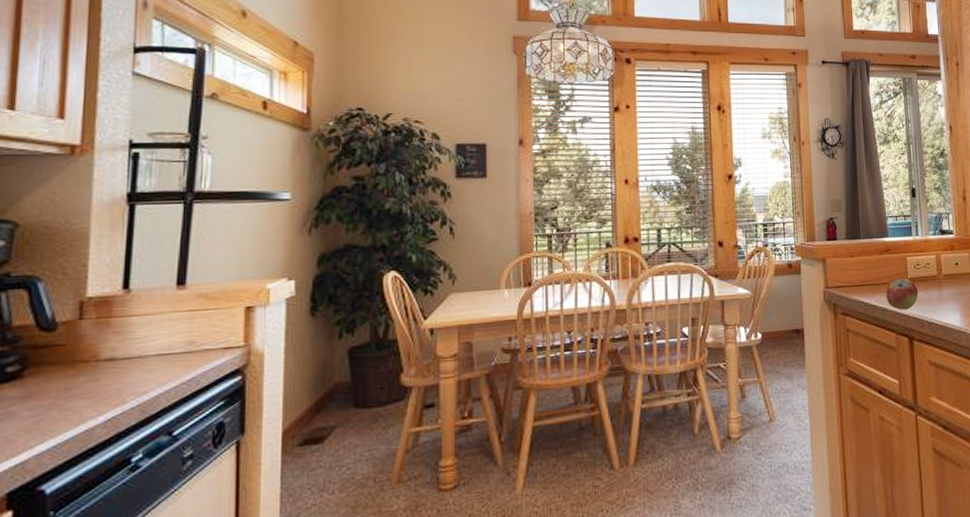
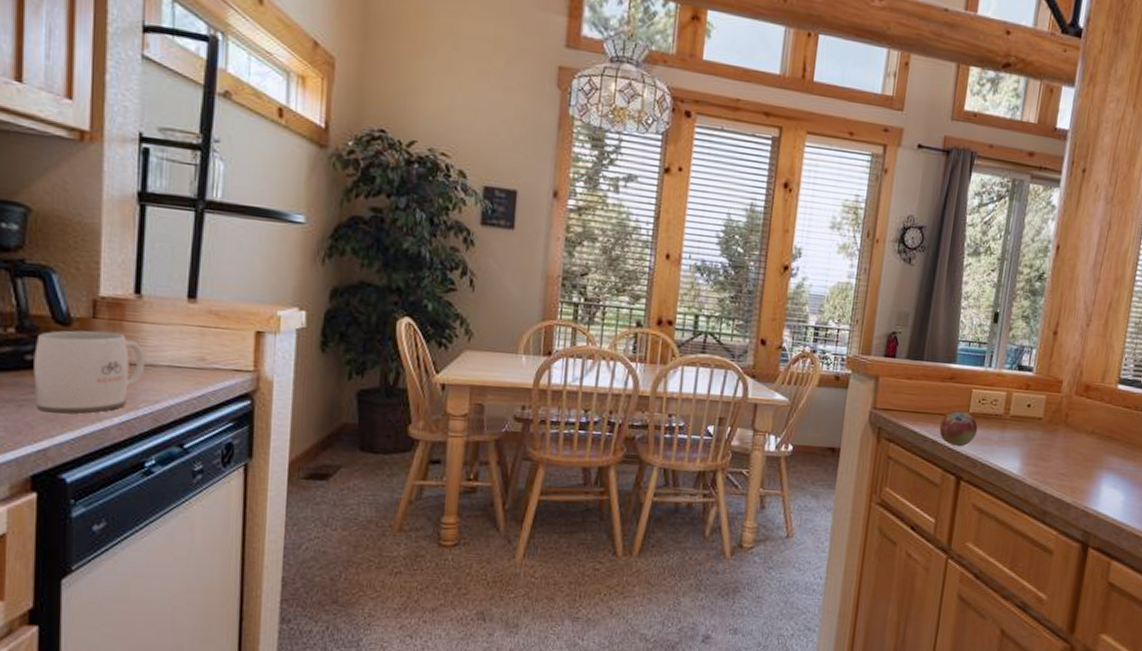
mug: none [13,330,134,423] -> present [33,330,146,414]

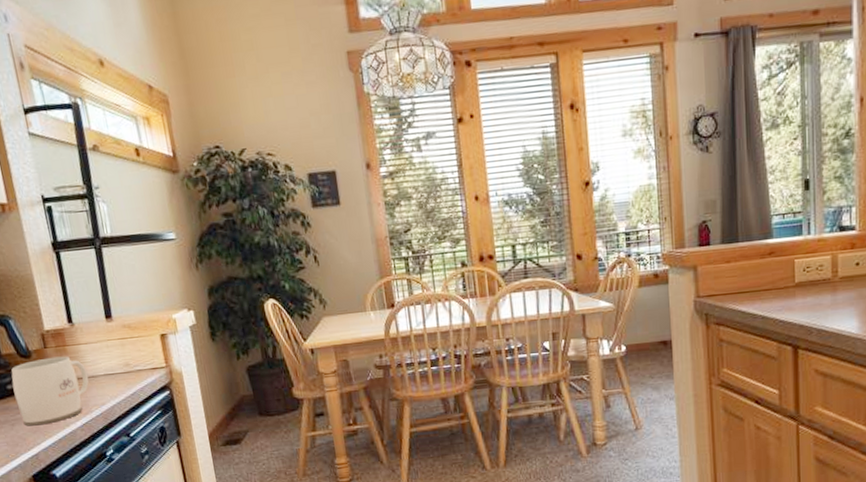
fruit: present [939,411,978,447] -> none [767,282,807,318]

